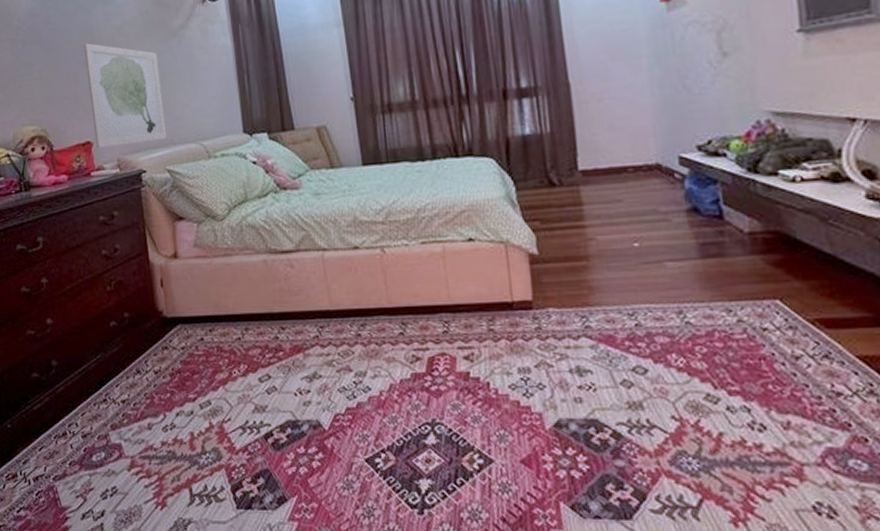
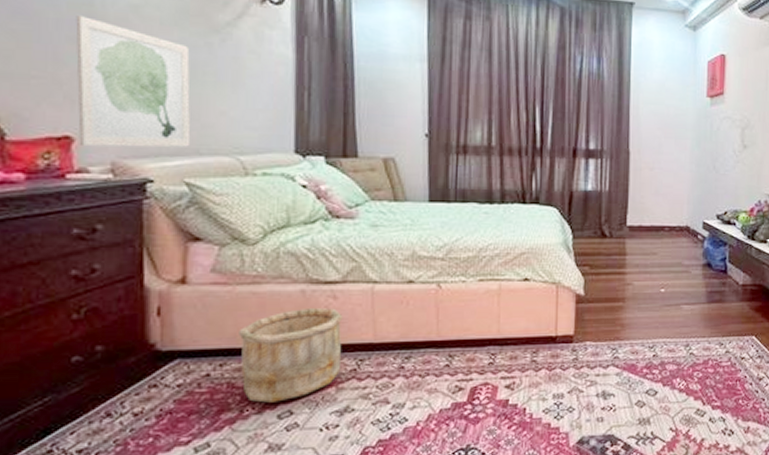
wooden bucket: none [220,276,305,366] -> present [239,308,343,403]

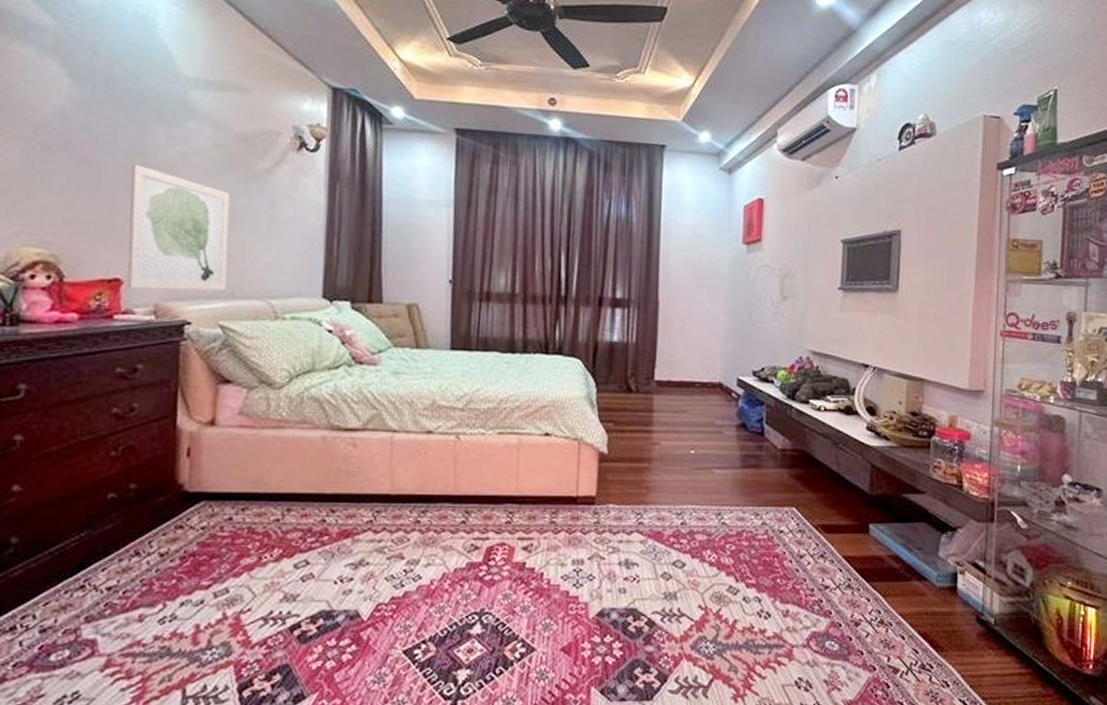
wooden bucket: present [239,308,343,403] -> none [261,455,362,551]

